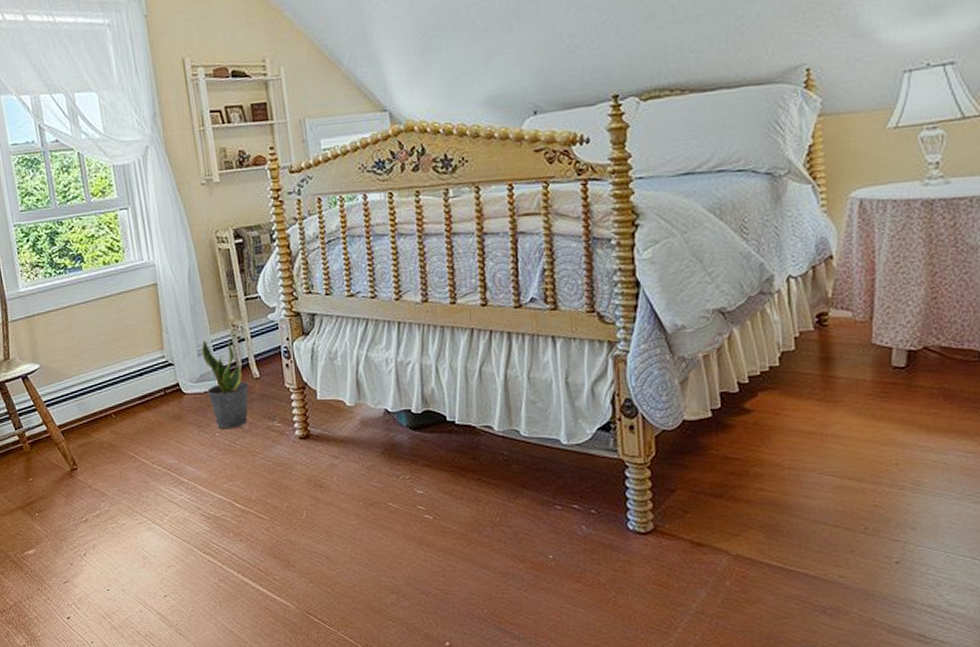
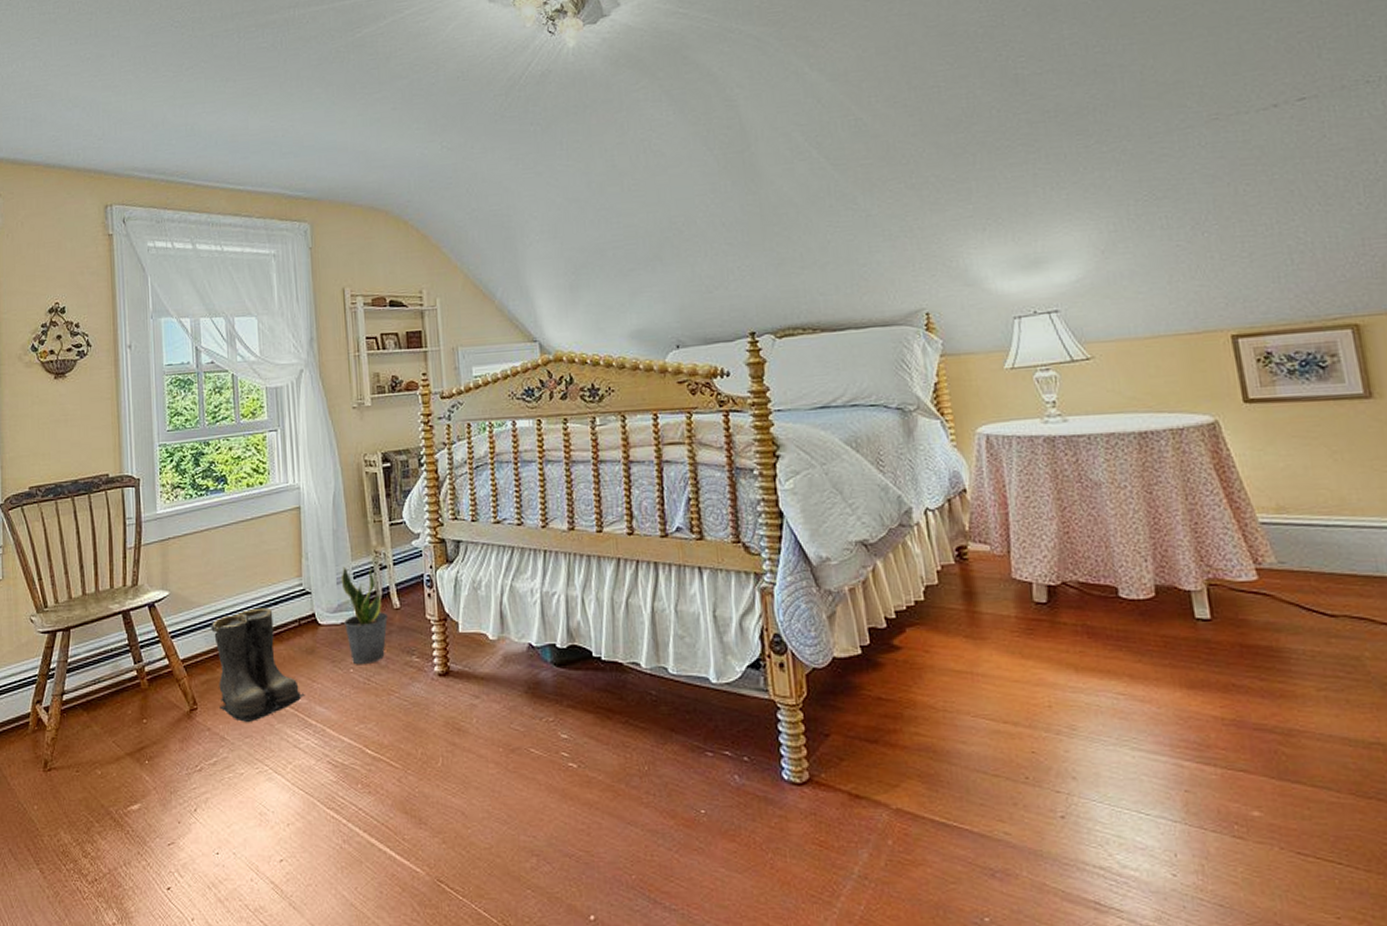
boots: none [82,378,175,481] -> present [211,607,305,723]

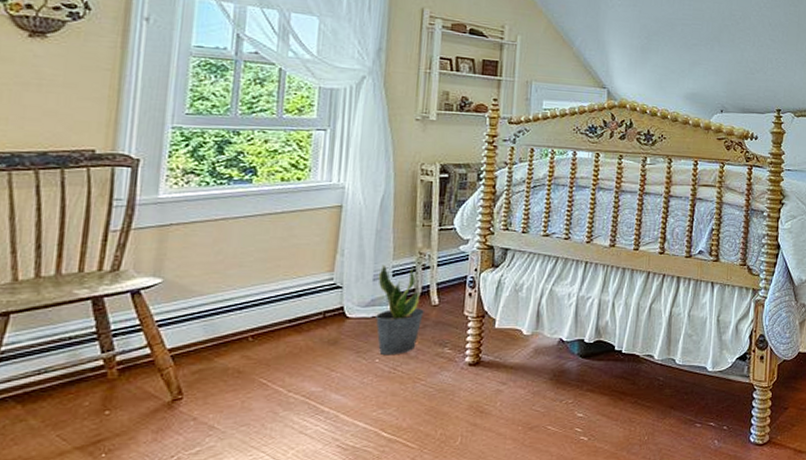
boots: present [211,607,305,723] -> none [212,299,320,412]

